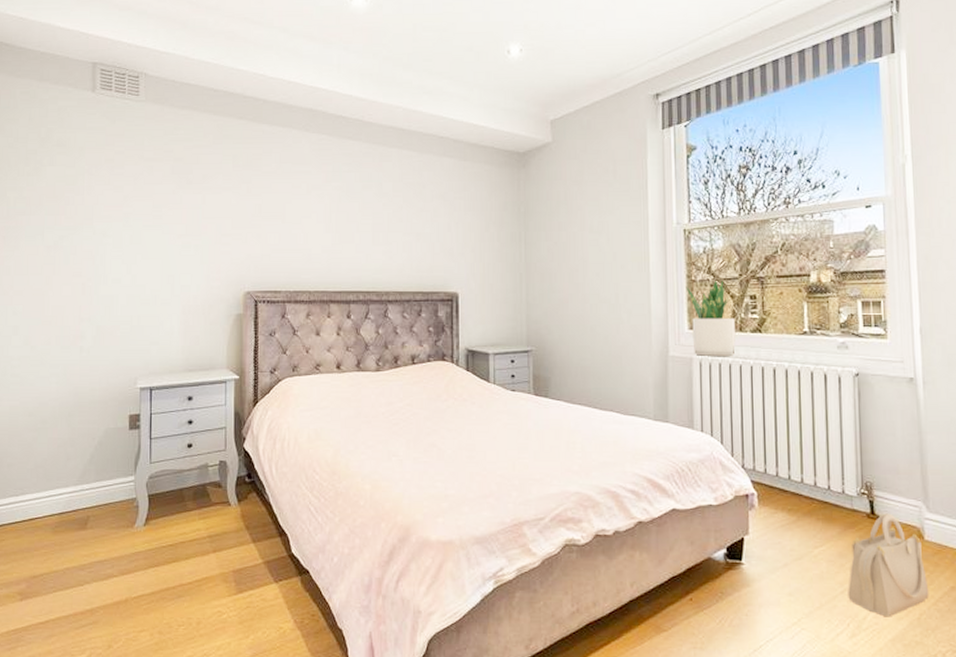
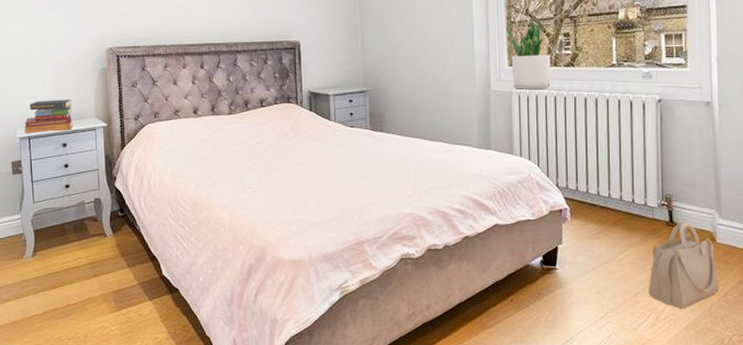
books: none [146,347,201,384] -> present [24,99,73,134]

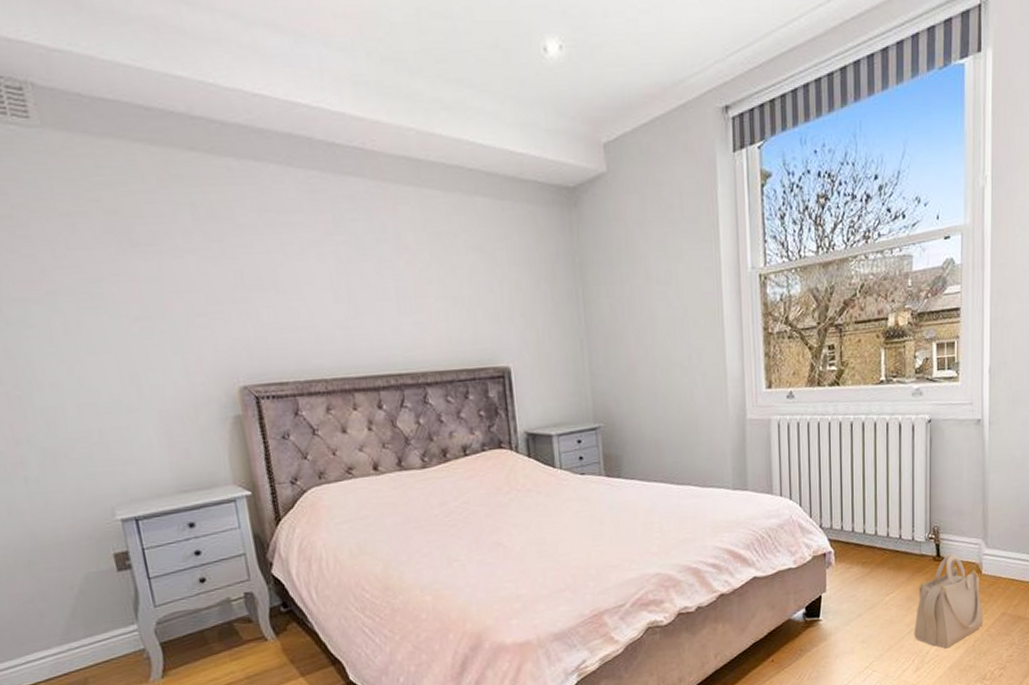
books: present [24,99,73,134] -> none [127,461,201,514]
planter: present [506,21,551,90] -> none [762,331,814,417]

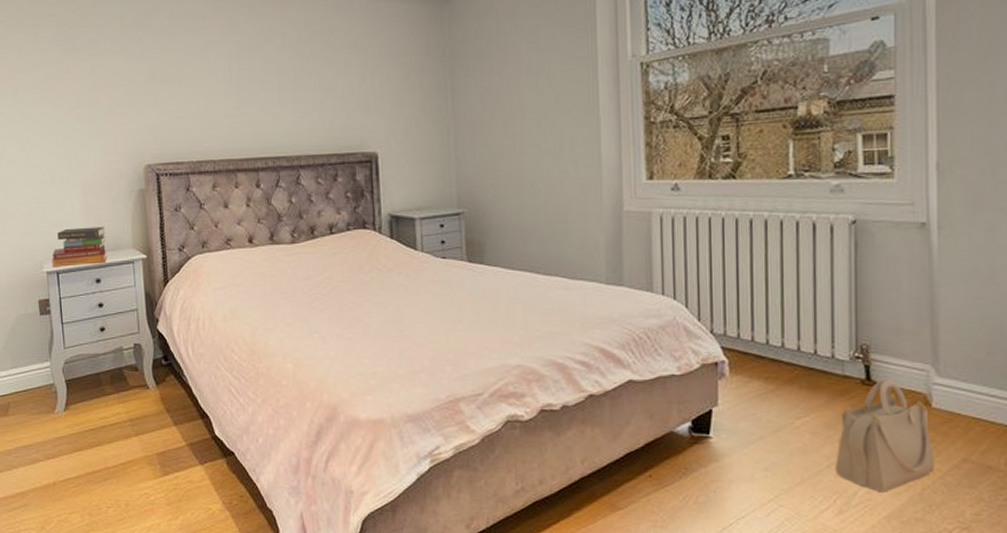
books: none [127,461,201,514] -> present [52,226,108,268]

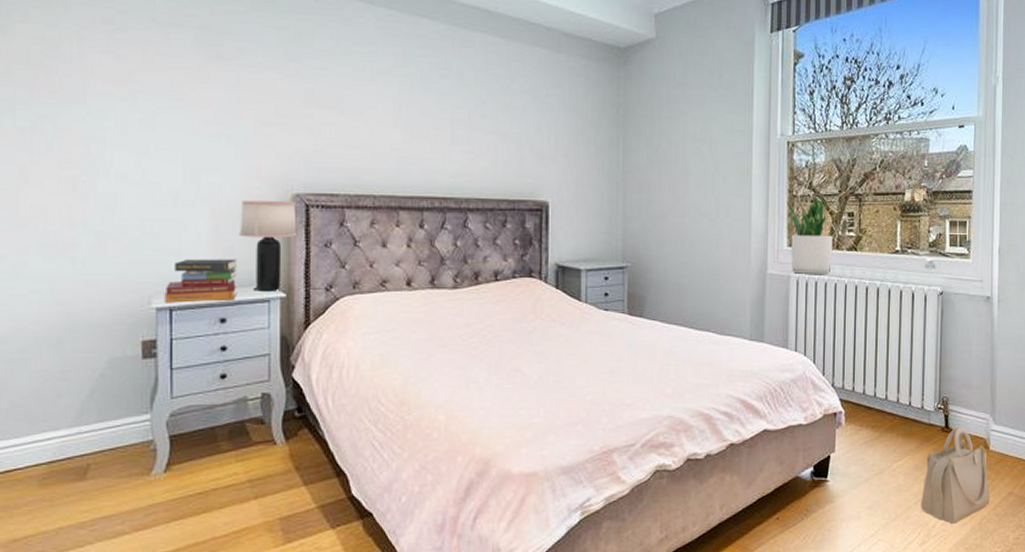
table lamp: none [104,172,152,254] -> present [238,199,298,291]
planter: none [643,121,704,210] -> present [787,197,832,275]

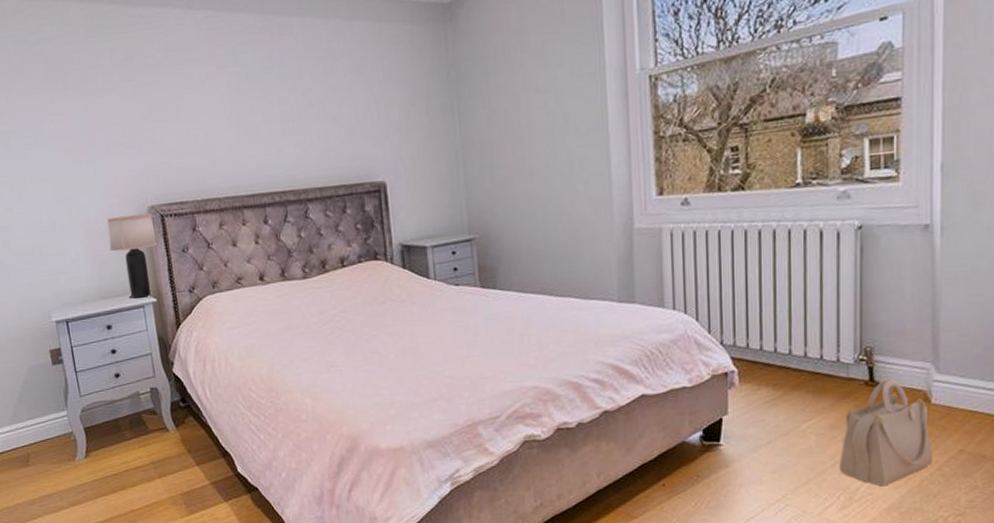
books: present [164,258,238,303] -> none [60,272,117,316]
planter: present [787,197,832,275] -> none [653,133,713,225]

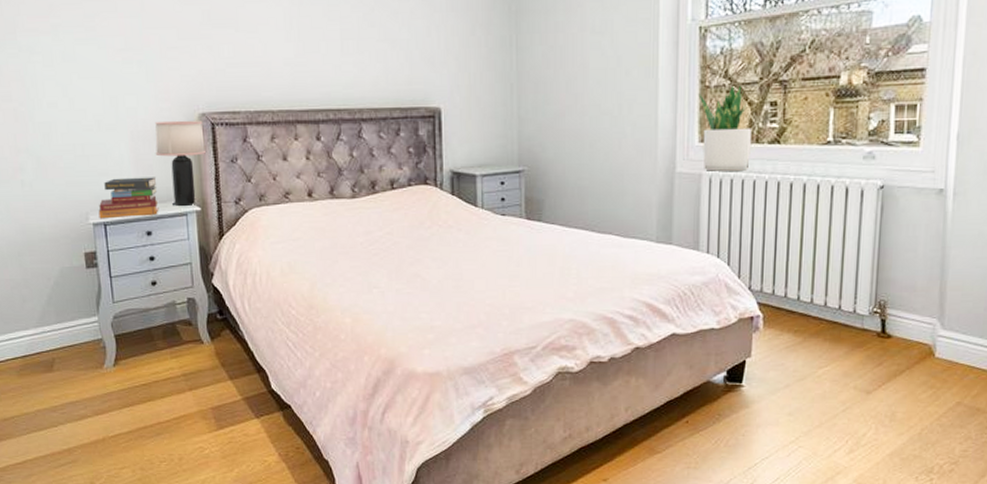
books: none [60,272,117,316] -> present [98,177,159,219]
planter: none [653,133,713,225] -> present [698,86,751,172]
handbag: present [839,378,933,487] -> none [849,332,934,433]

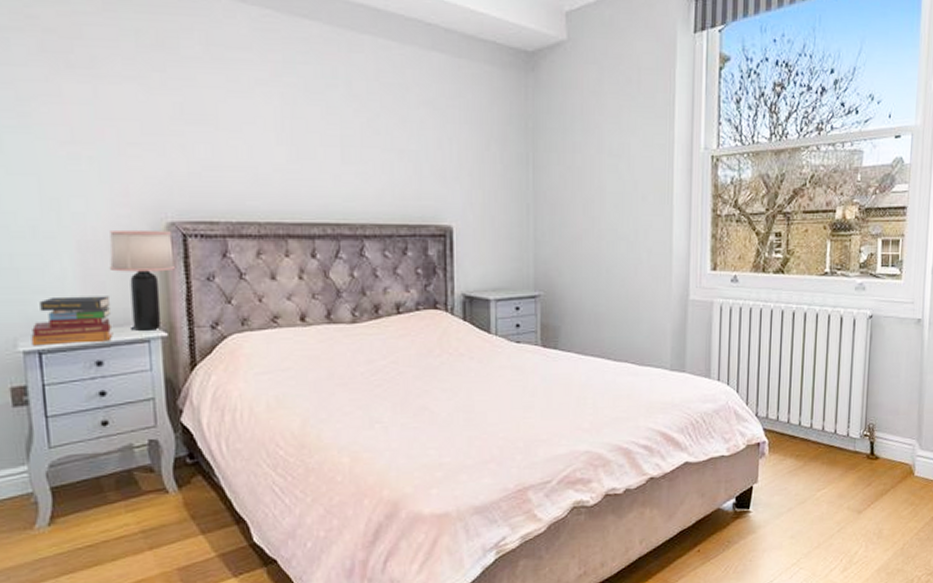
planter: present [698,86,751,172] -> none [710,216,758,301]

